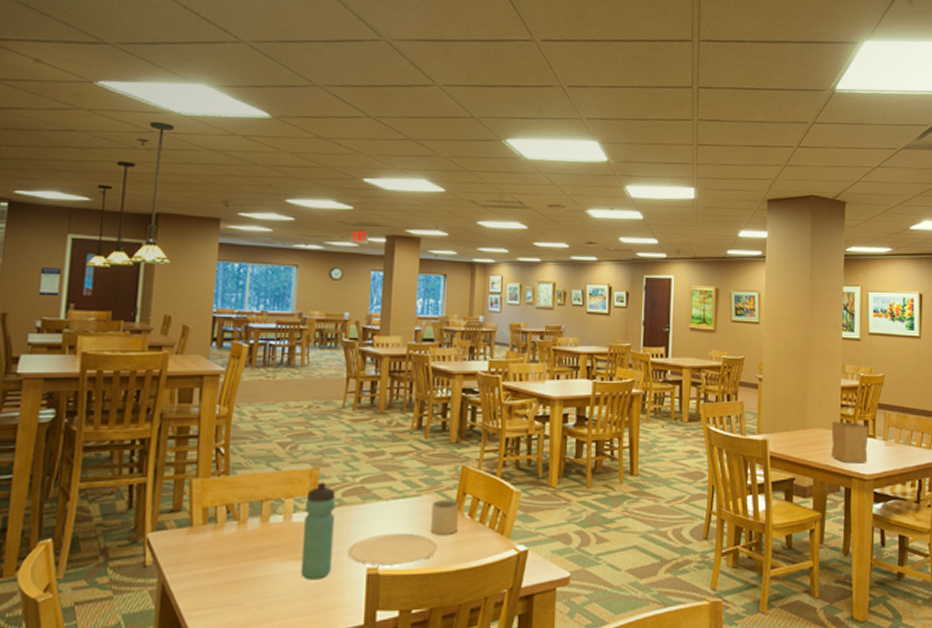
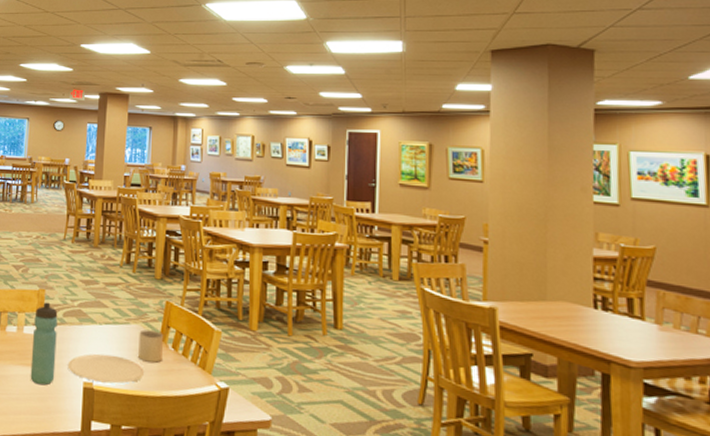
paper bag: present [831,420,868,464] -> none [580,295,634,348]

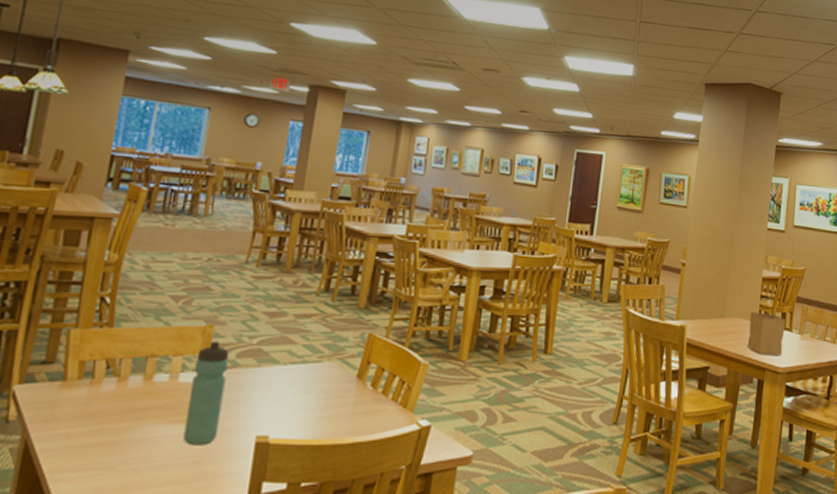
plate: present [67,353,145,384] -> none [236,400,336,434]
mug: present [138,329,164,363] -> none [329,367,363,405]
paper bag: none [580,295,634,348] -> present [747,311,785,356]

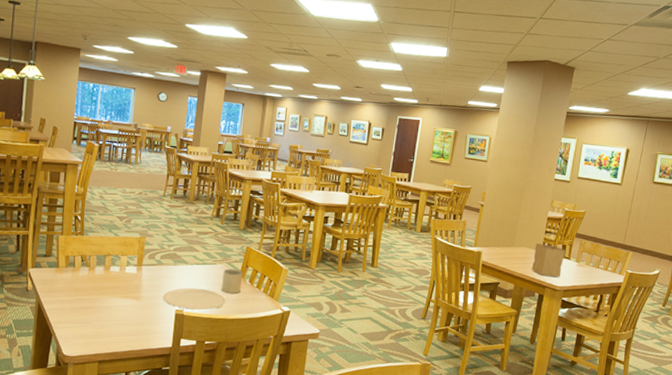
water bottle: present [182,341,229,446] -> none [130,247,156,313]
plate: none [236,400,336,434] -> present [163,287,226,311]
mug: none [329,367,363,405] -> present [222,268,243,294]

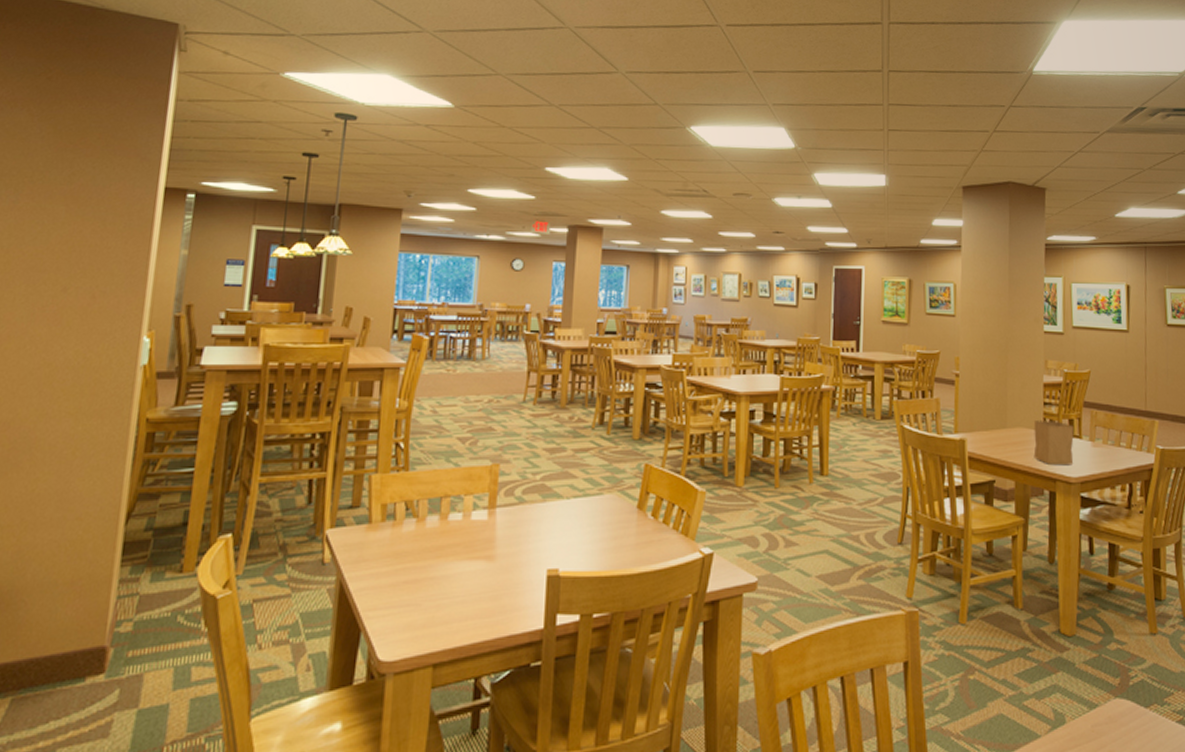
plate: present [163,287,226,311] -> none [527,533,621,567]
mug: present [222,268,243,294] -> none [613,499,643,536]

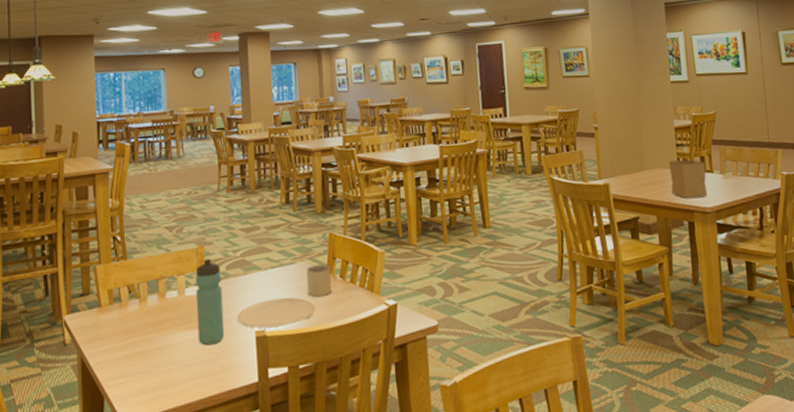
water bottle: none [479,479,516,581] -> present [195,258,225,346]
plate: none [527,533,621,567] -> present [237,297,316,329]
mug: none [613,499,643,536] -> present [306,264,332,297]

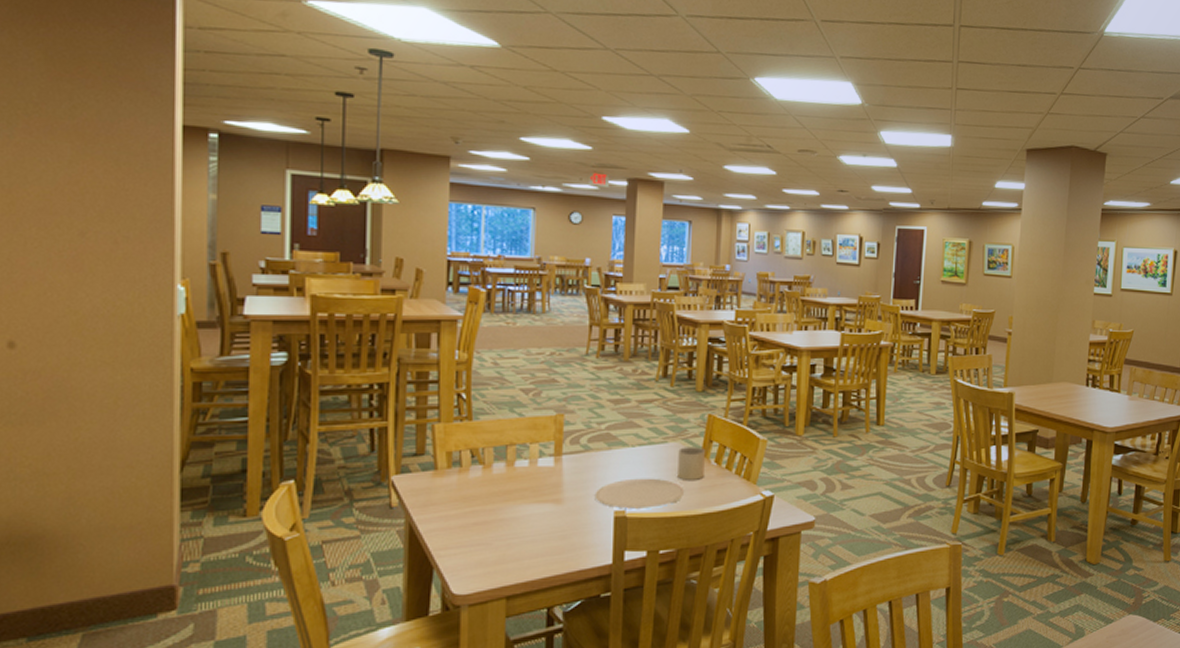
water bottle: present [195,258,225,346] -> none [548,428,581,522]
paper bag: present [668,159,708,199] -> none [1075,375,1113,417]

